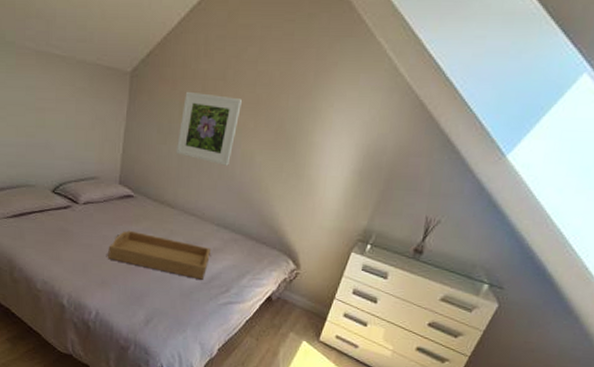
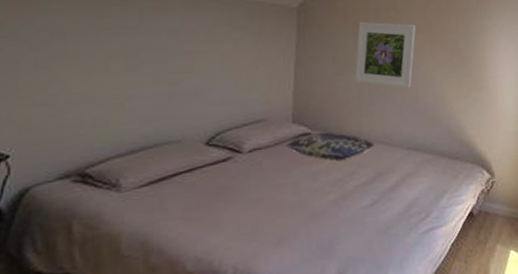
serving tray: present [108,230,212,280] -> none [284,172,405,212]
cushion: none [113,196,188,225] -> present [287,132,375,161]

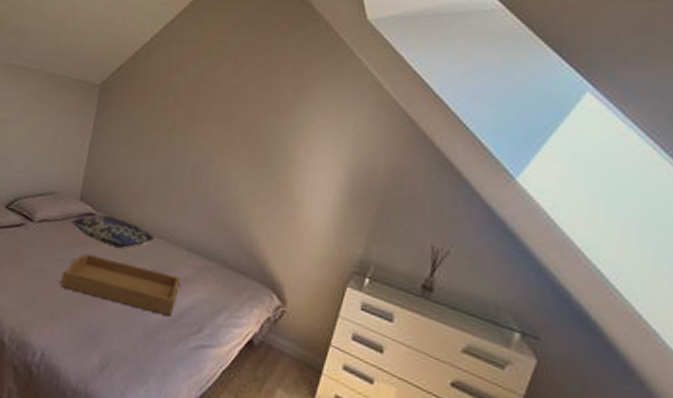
serving tray: none [284,172,405,212] -> present [61,253,182,316]
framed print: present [354,21,416,88] -> none [143,104,217,183]

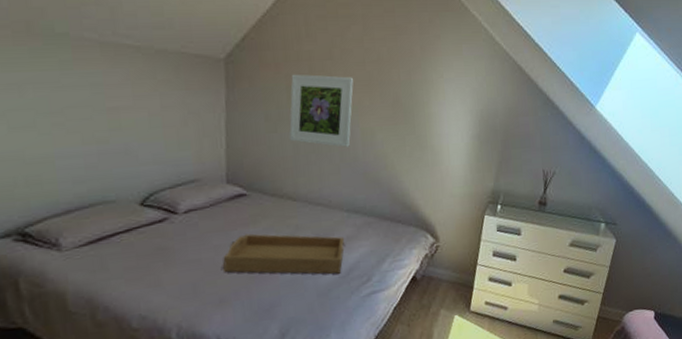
cushion: present [72,215,155,248] -> none [222,193,313,223]
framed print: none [143,104,217,183] -> present [289,74,354,147]

